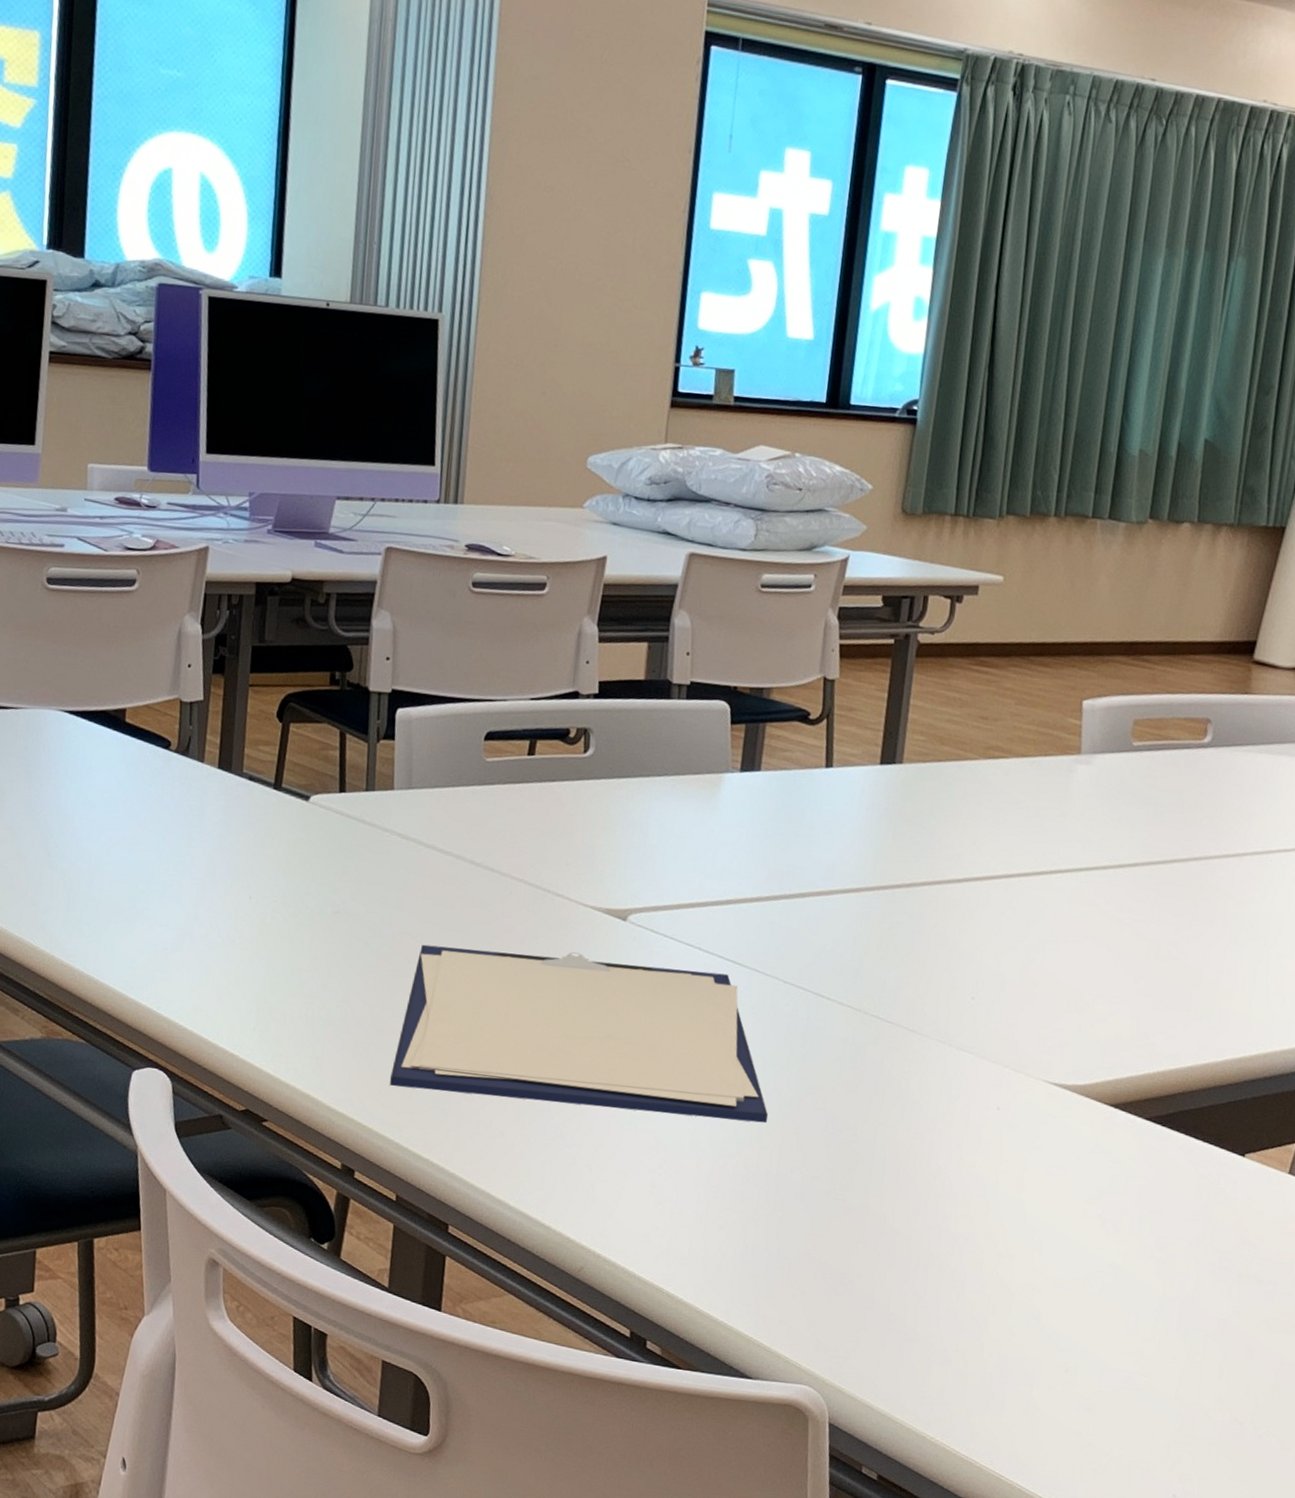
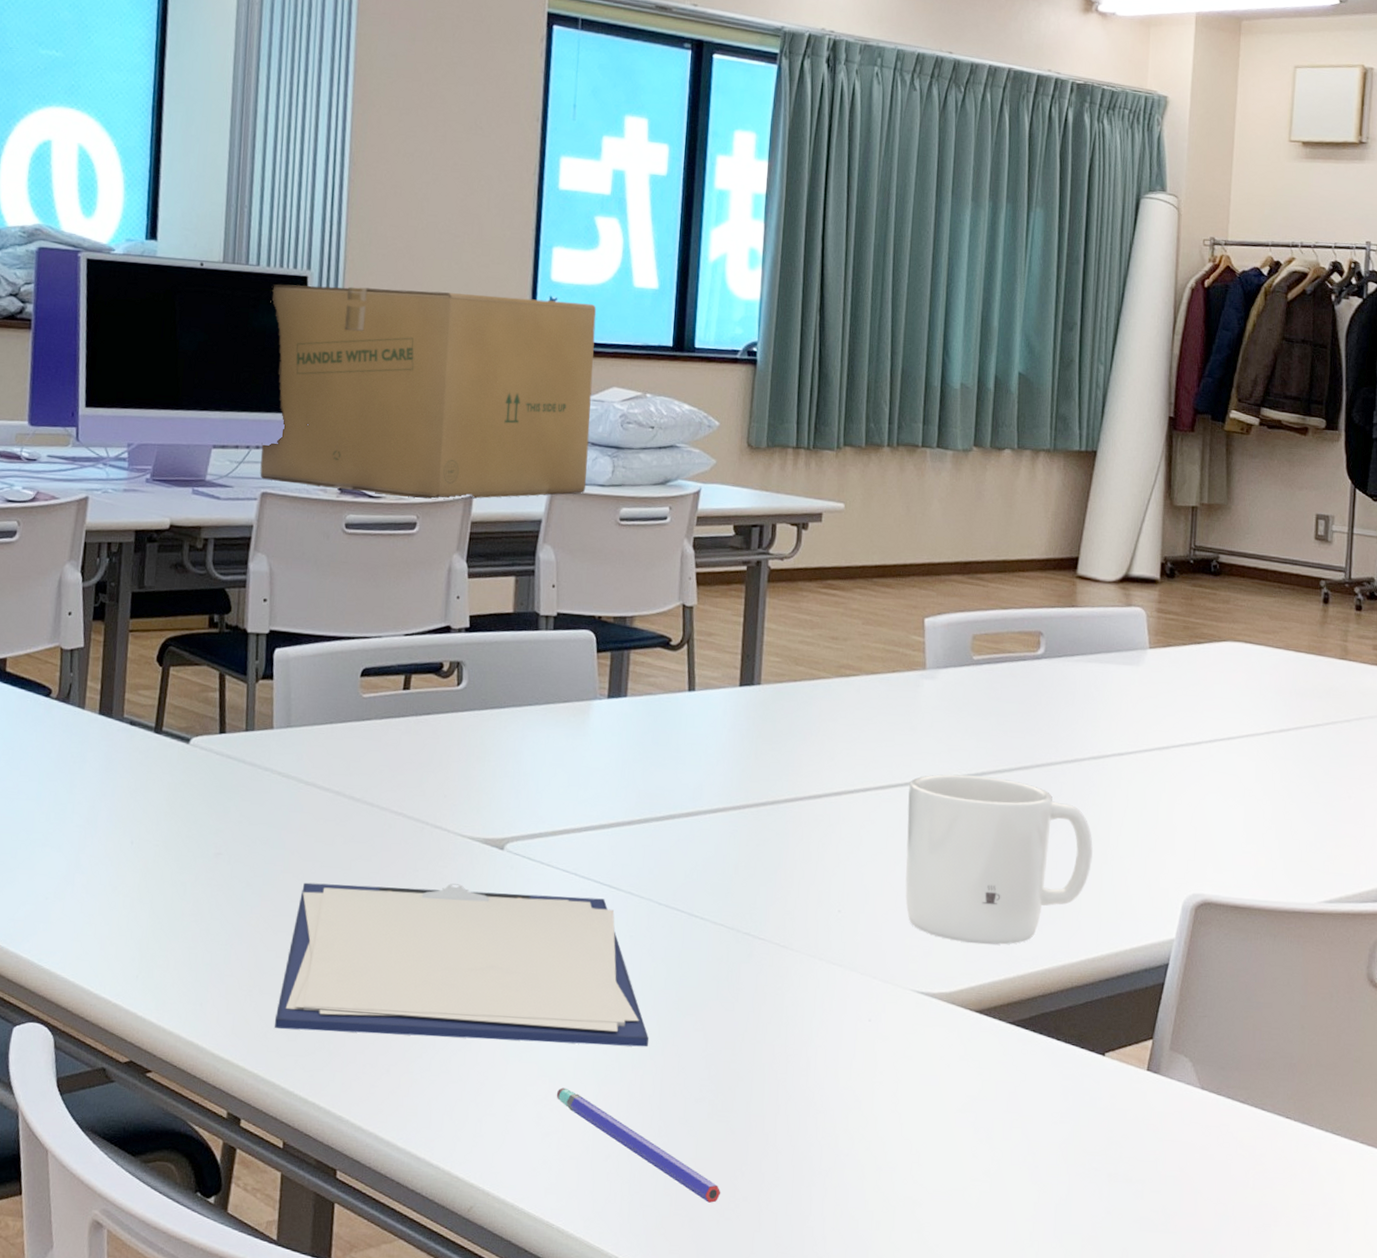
box: none [385,327,746,561] -> present [260,284,597,500]
pen: none [671,1158,835,1278] -> present [556,1087,721,1203]
mug: none [1043,863,1249,1040] -> present [905,774,1093,945]

